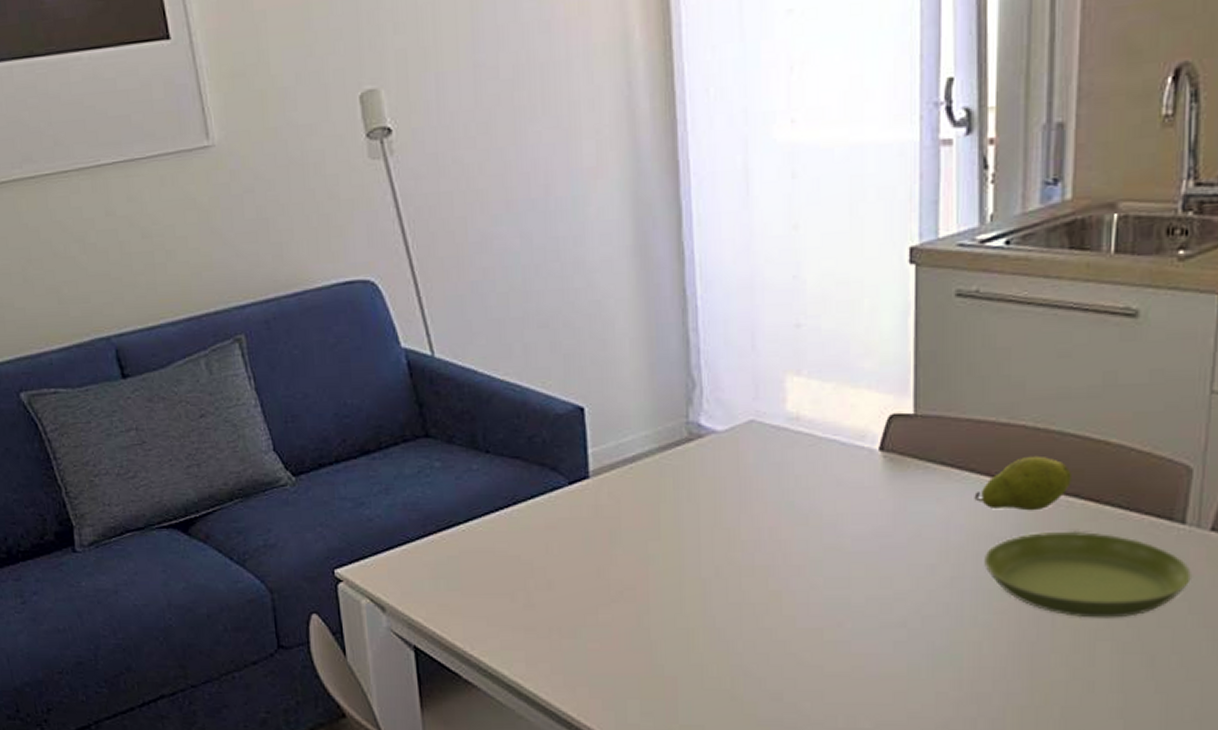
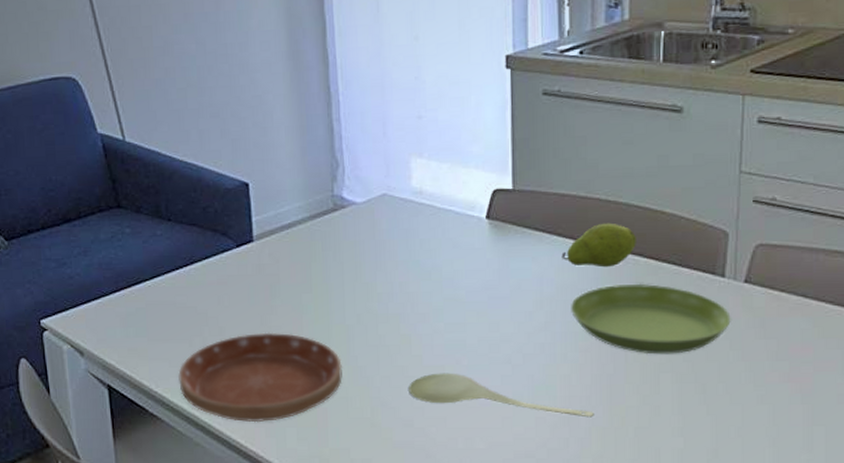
saucer: none [498,586,698,693] -> present [178,332,343,423]
spoon: none [778,637,1010,694] -> present [409,373,594,418]

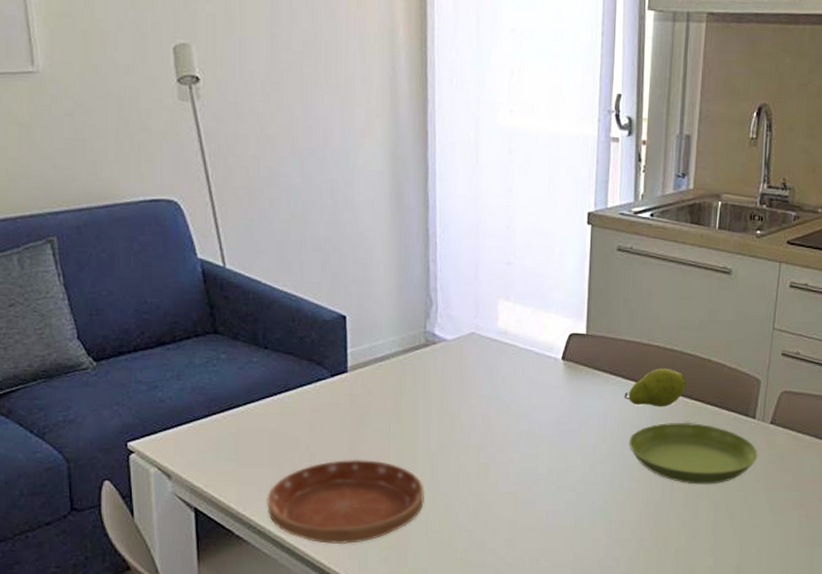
spoon: present [409,373,594,418] -> none [484,499,642,540]

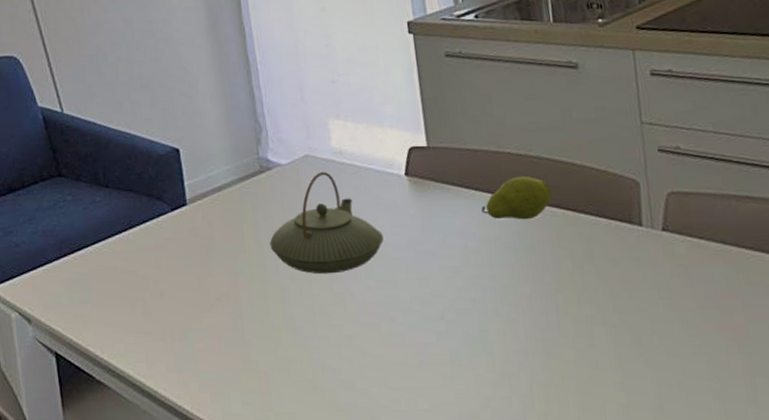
saucer: present [267,459,426,545] -> none [122,294,282,388]
teapot: none [425,350,533,446] -> present [269,172,384,274]
saucer: present [629,422,758,484] -> none [496,234,655,306]

